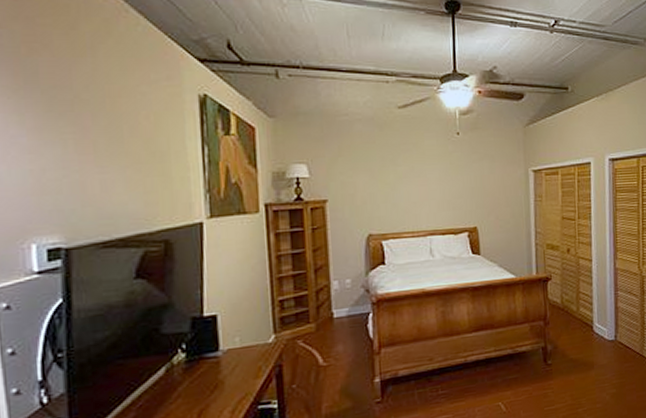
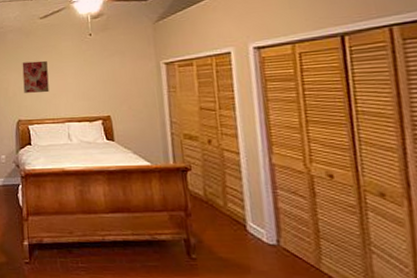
wall art: none [374,161,409,201] -> present [22,60,49,93]

